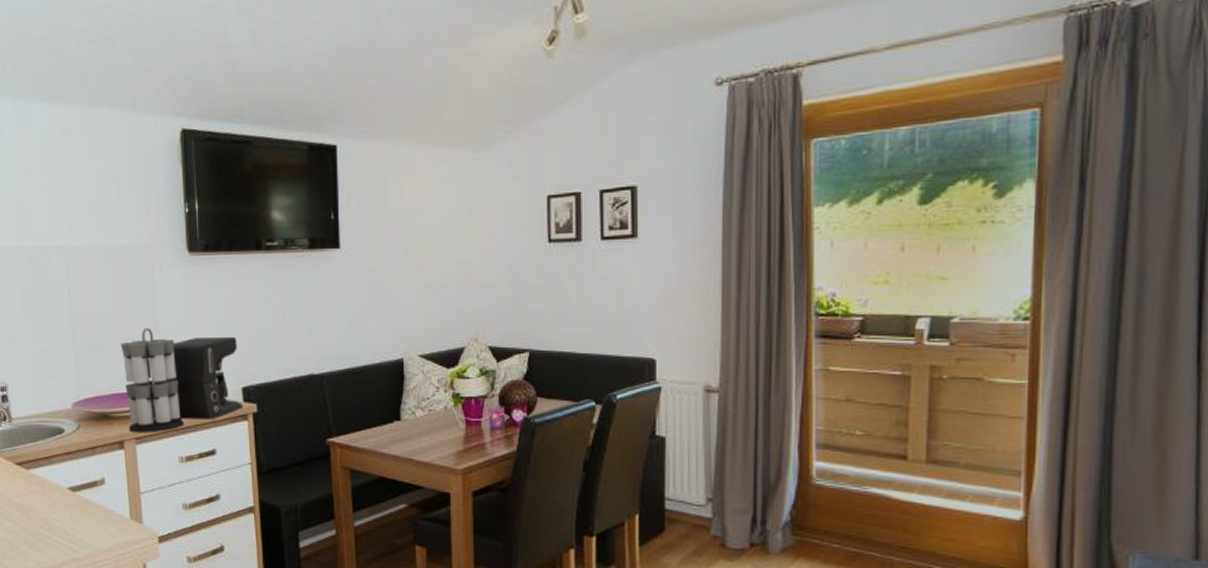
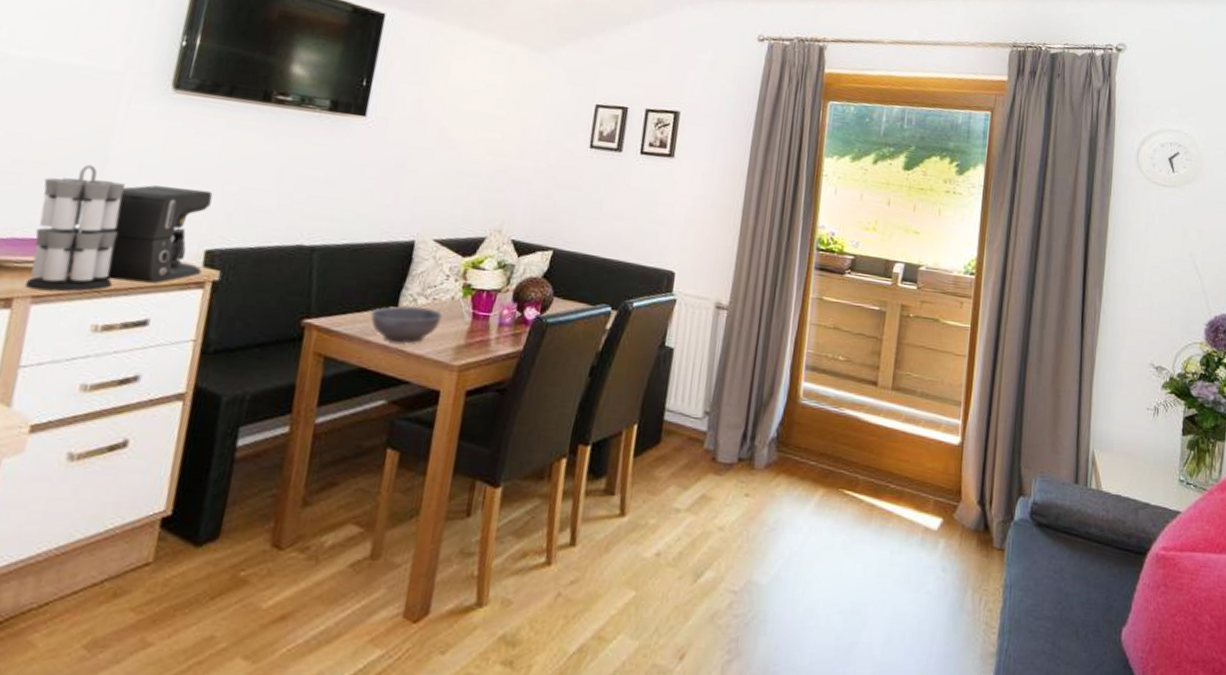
bowl: none [379,419,440,452] -> present [370,306,443,343]

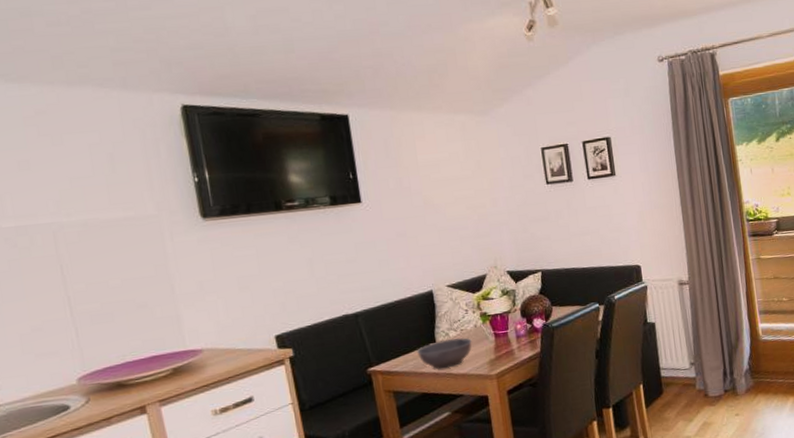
spice rack: present [24,164,126,293] -> none [131,293,216,397]
coffee maker: present [103,185,213,284] -> none [191,290,279,376]

